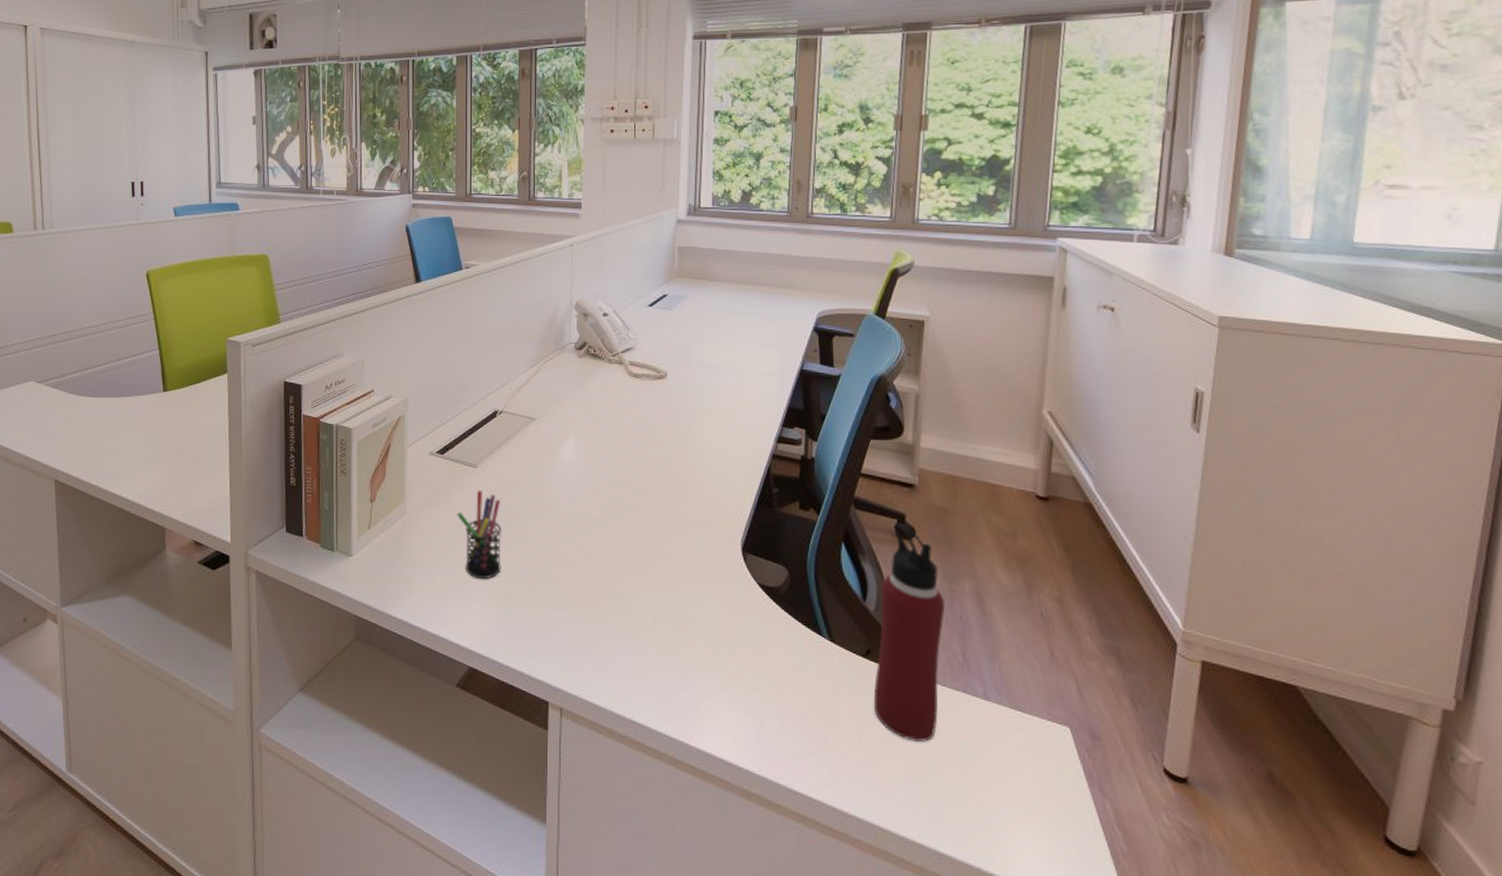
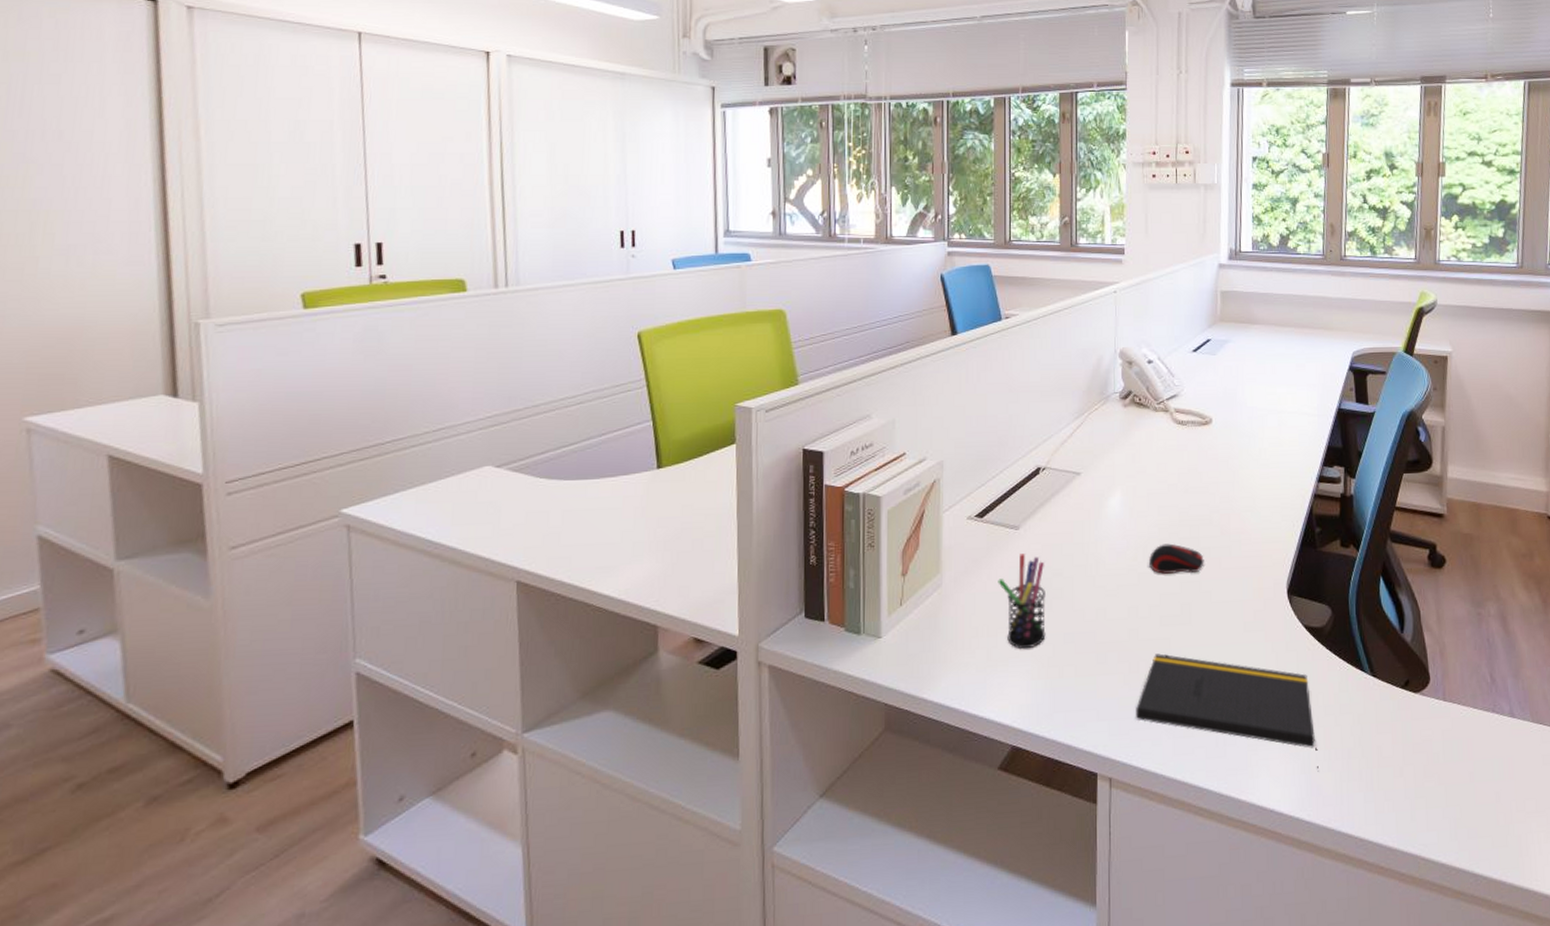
notepad: none [585,596,771,728] -> present [1135,653,1319,772]
computer mouse: none [601,492,657,522] -> present [1148,543,1204,574]
water bottle: present [873,523,945,742] -> none [1413,552,1474,767]

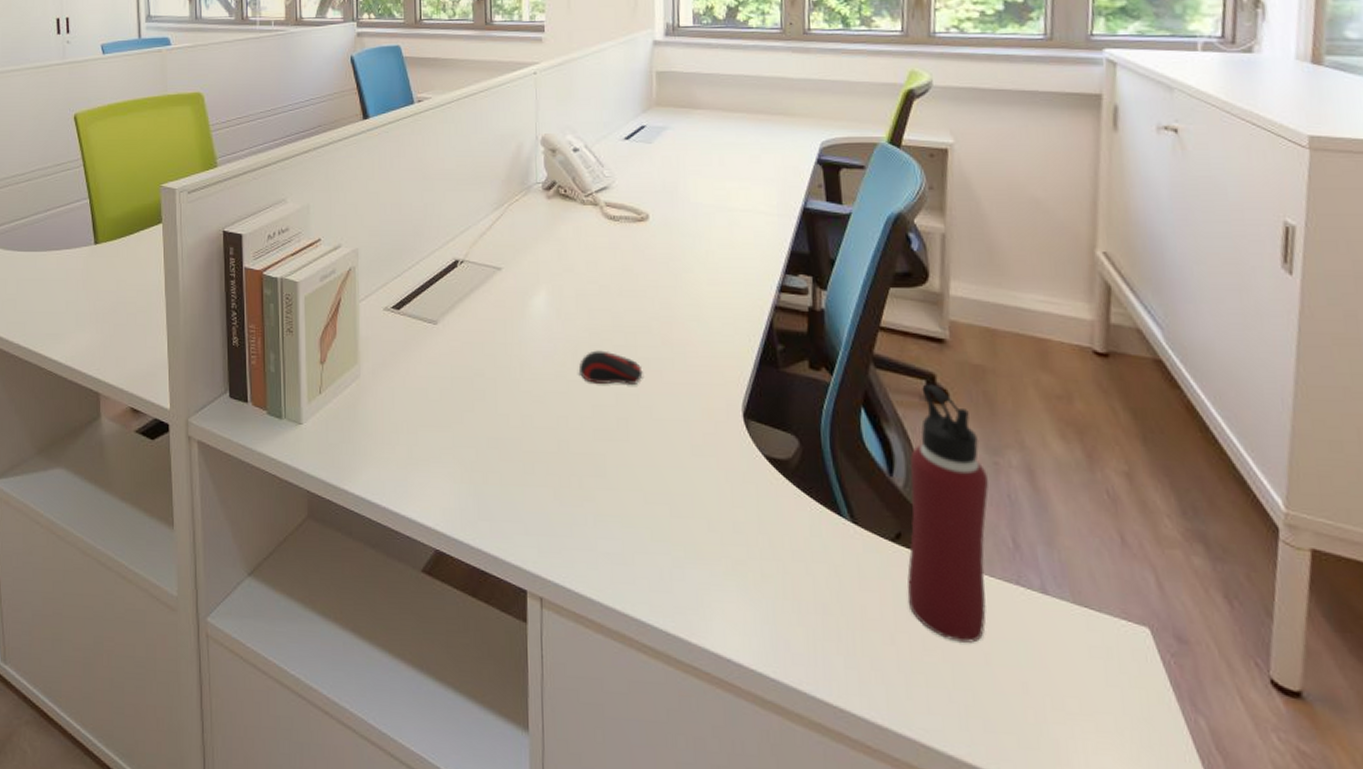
pen holder: present [998,553,1046,650] -> none [416,350,468,451]
notepad: present [1135,653,1319,772] -> none [567,470,786,625]
water bottle: none [1413,552,1474,767] -> present [907,384,989,643]

